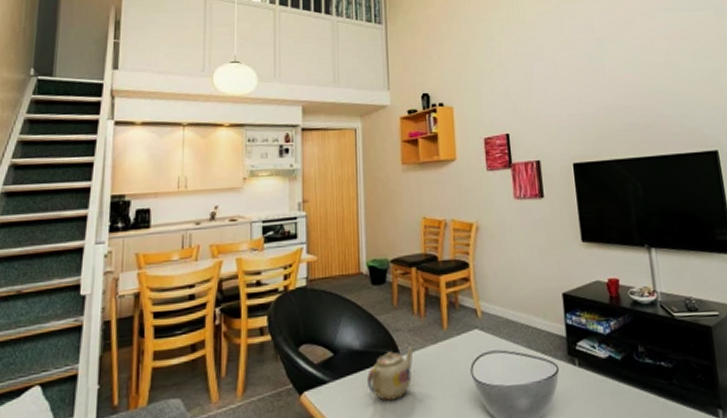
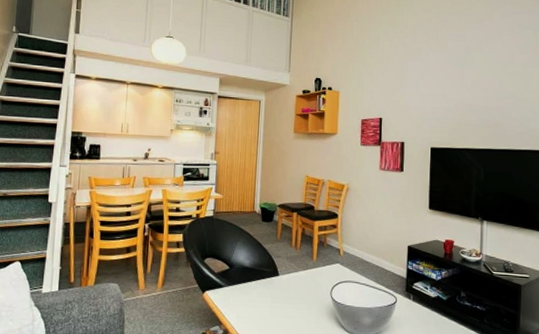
teapot: present [368,346,415,401] -> none [253,269,290,306]

